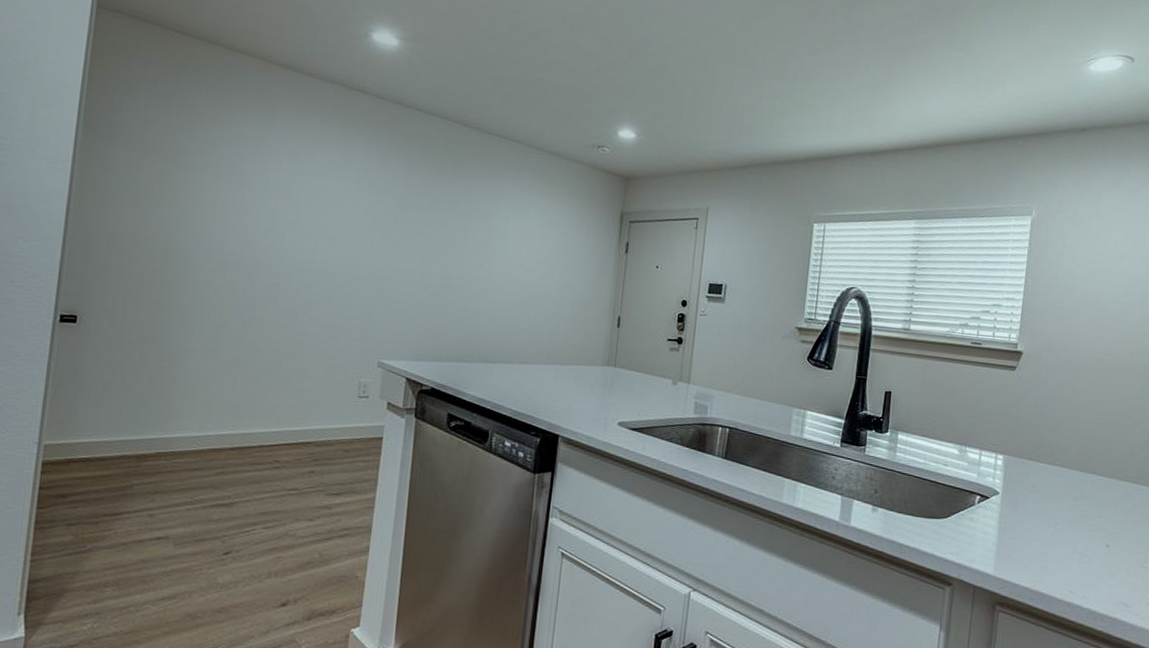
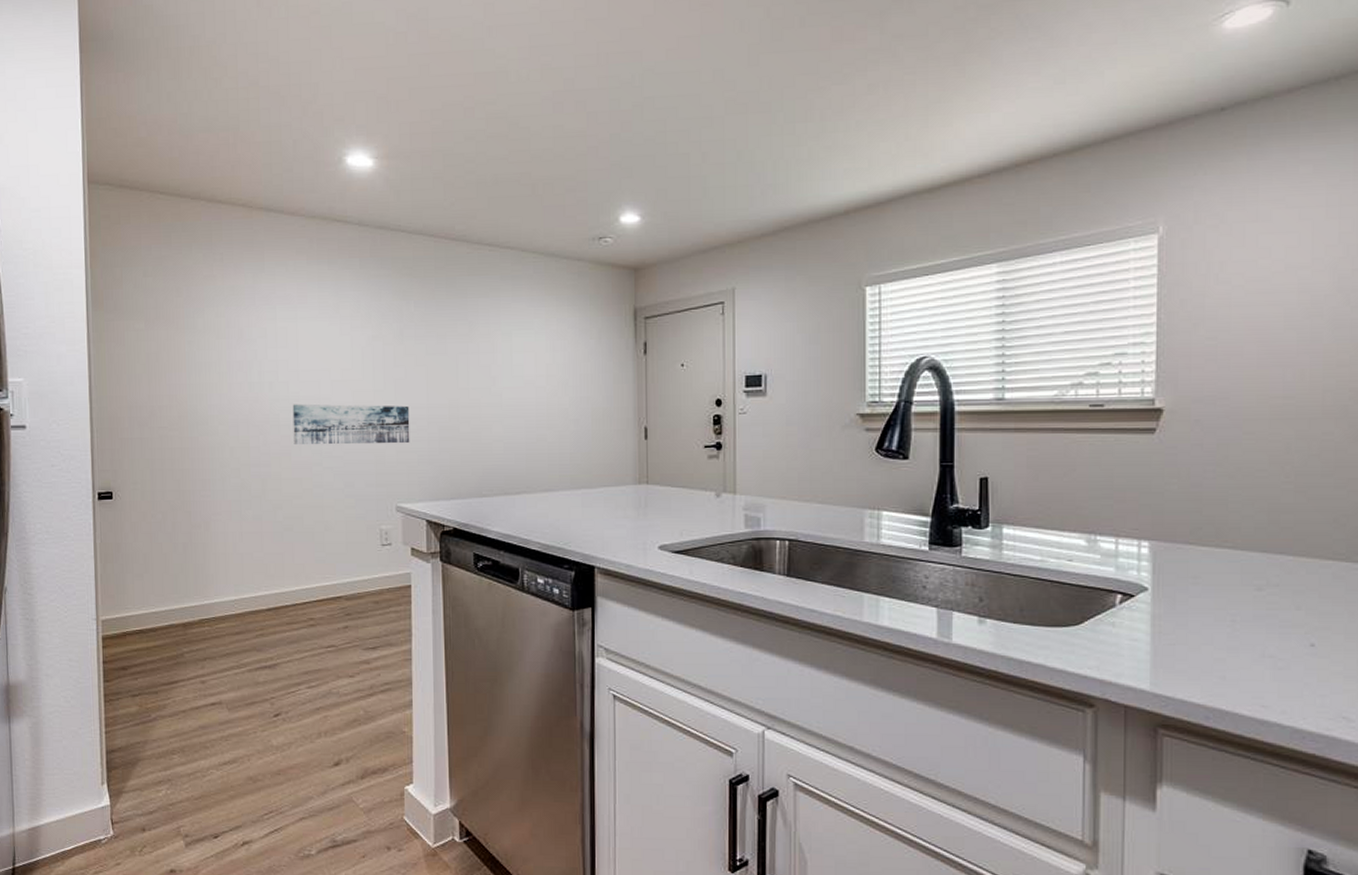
wall art: none [282,253,403,305] -> present [292,403,410,444]

